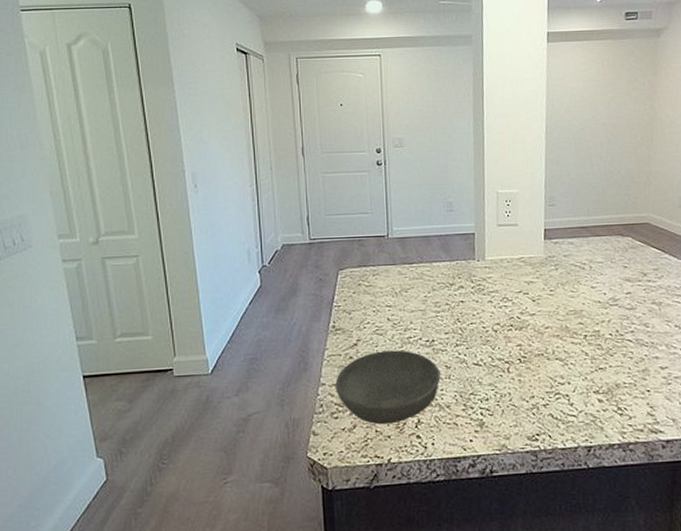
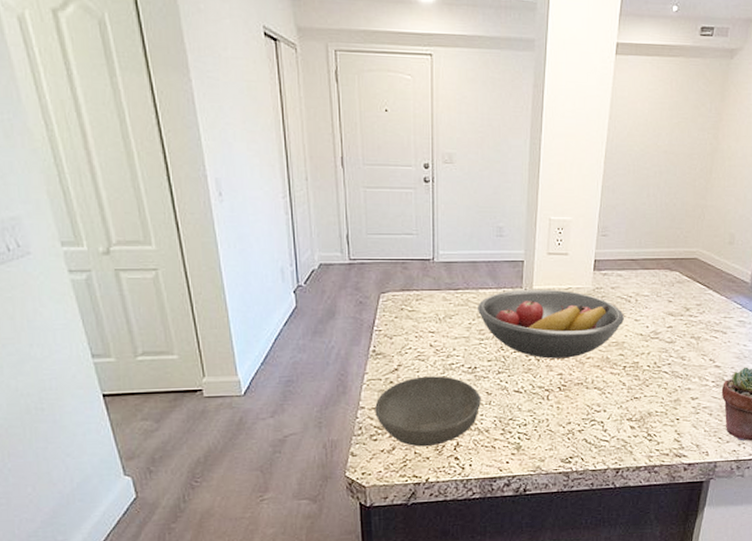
fruit bowl: none [432,259,580,330] -> present [478,289,624,359]

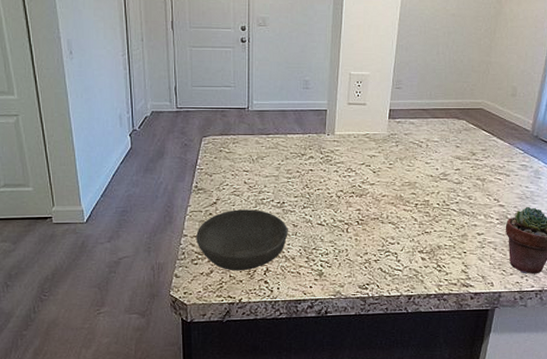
fruit bowl: present [478,289,624,359] -> none [286,134,416,196]

